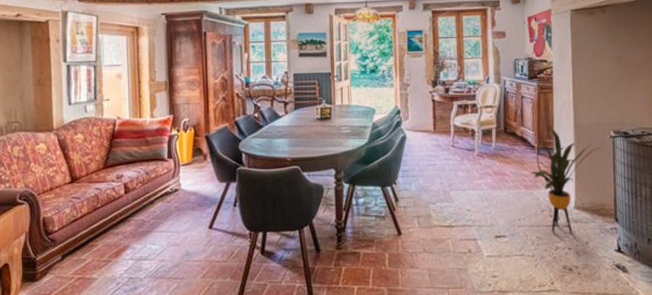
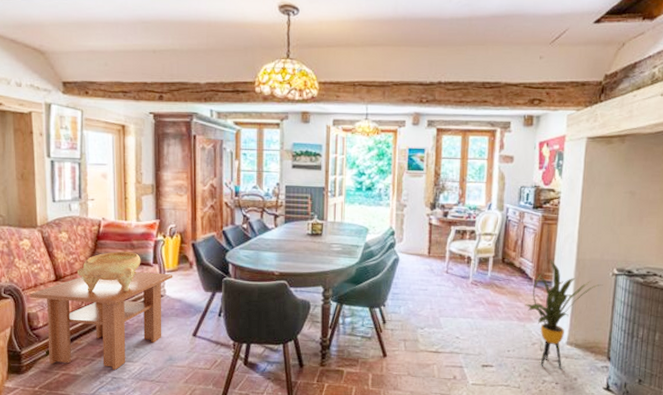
coffee table: none [45,167,188,270] -> present [29,272,173,370]
decorative bowl: none [92,148,156,192] -> present [77,251,141,293]

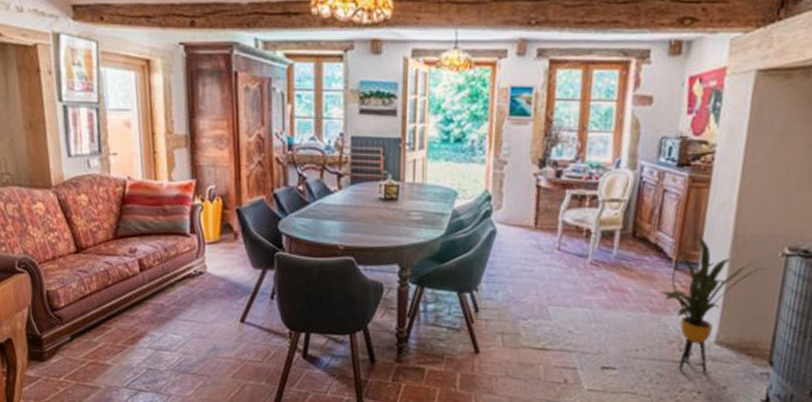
coffee table: present [29,272,173,370] -> none [47,243,215,360]
decorative bowl: present [77,251,141,293] -> none [100,218,176,268]

